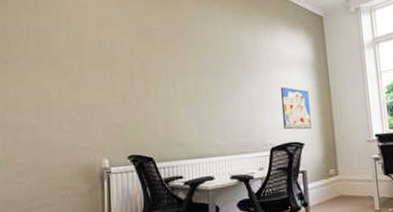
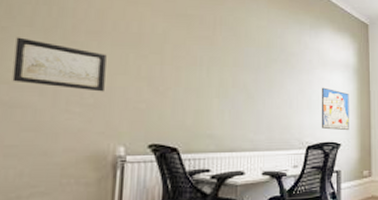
wall art: none [15,68,87,111] -> present [12,37,107,92]

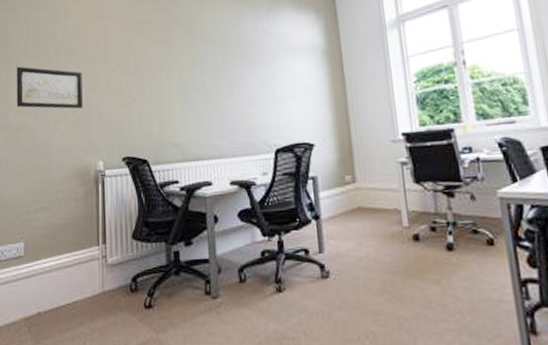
wall art: present [321,87,349,131] -> none [285,78,323,128]

